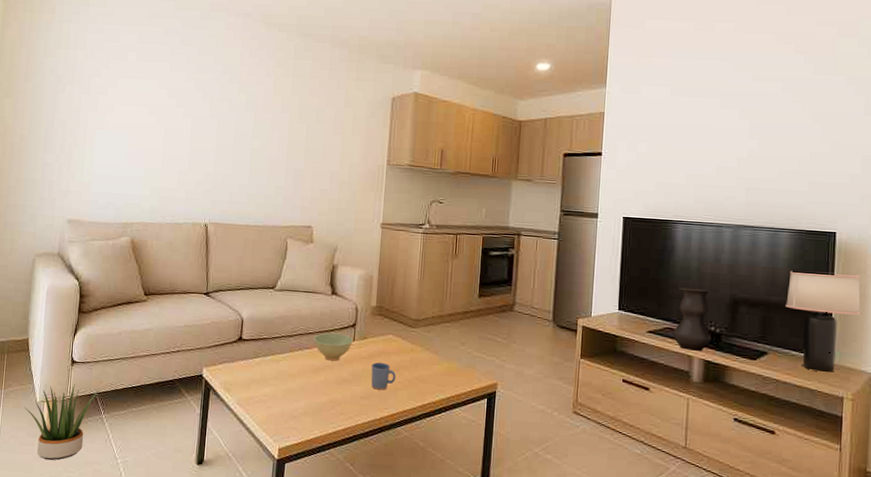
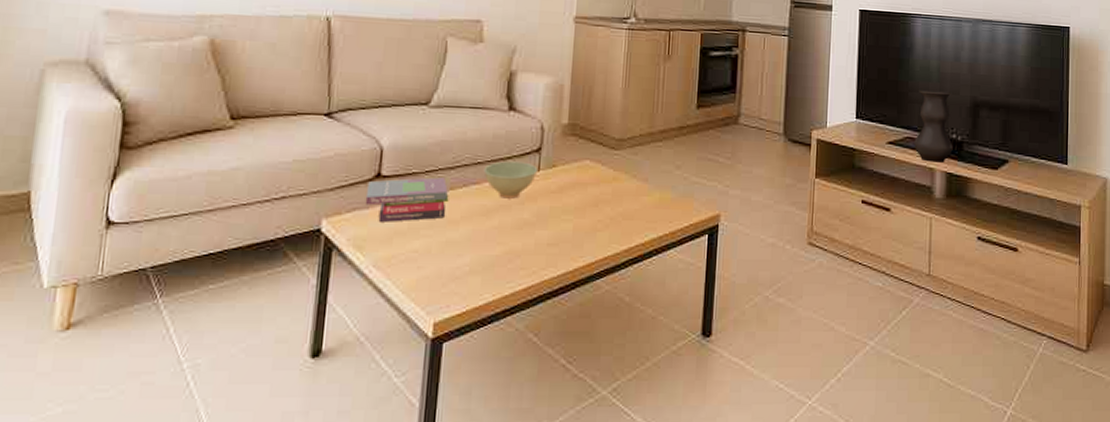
potted plant: present [24,384,100,461] -> none [20,256,154,377]
books: none [231,342,289,373] -> present [365,177,449,222]
mug: present [371,362,397,390] -> none [561,196,595,233]
table lamp: present [785,271,862,373] -> none [1025,69,1095,180]

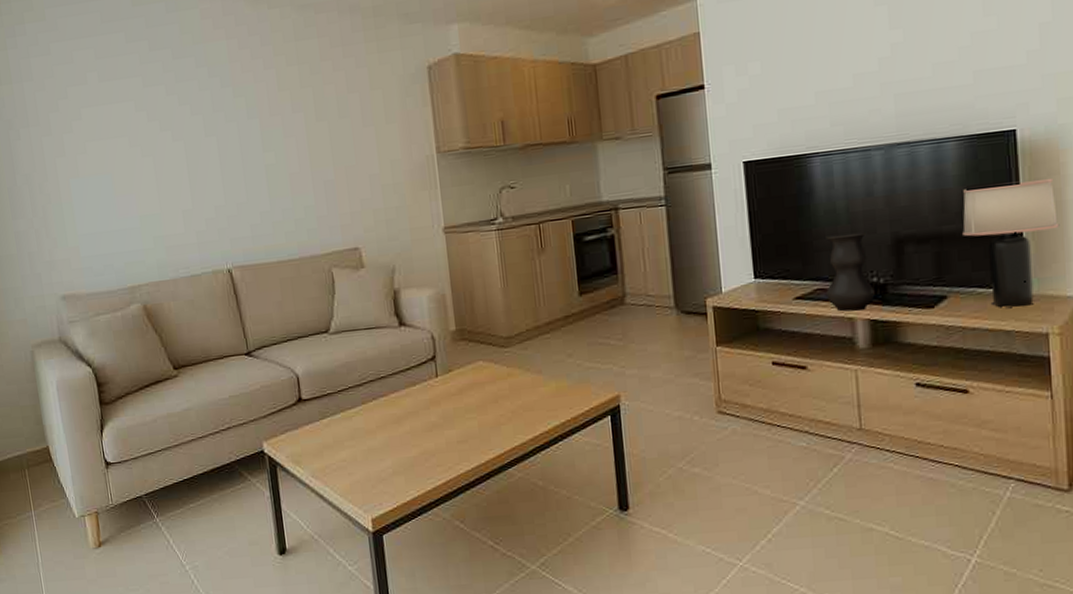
books: present [365,177,449,222] -> none [292,394,363,439]
bowl: present [483,161,538,199] -> none [387,371,437,406]
table lamp: none [1025,69,1095,180] -> present [963,178,1060,308]

